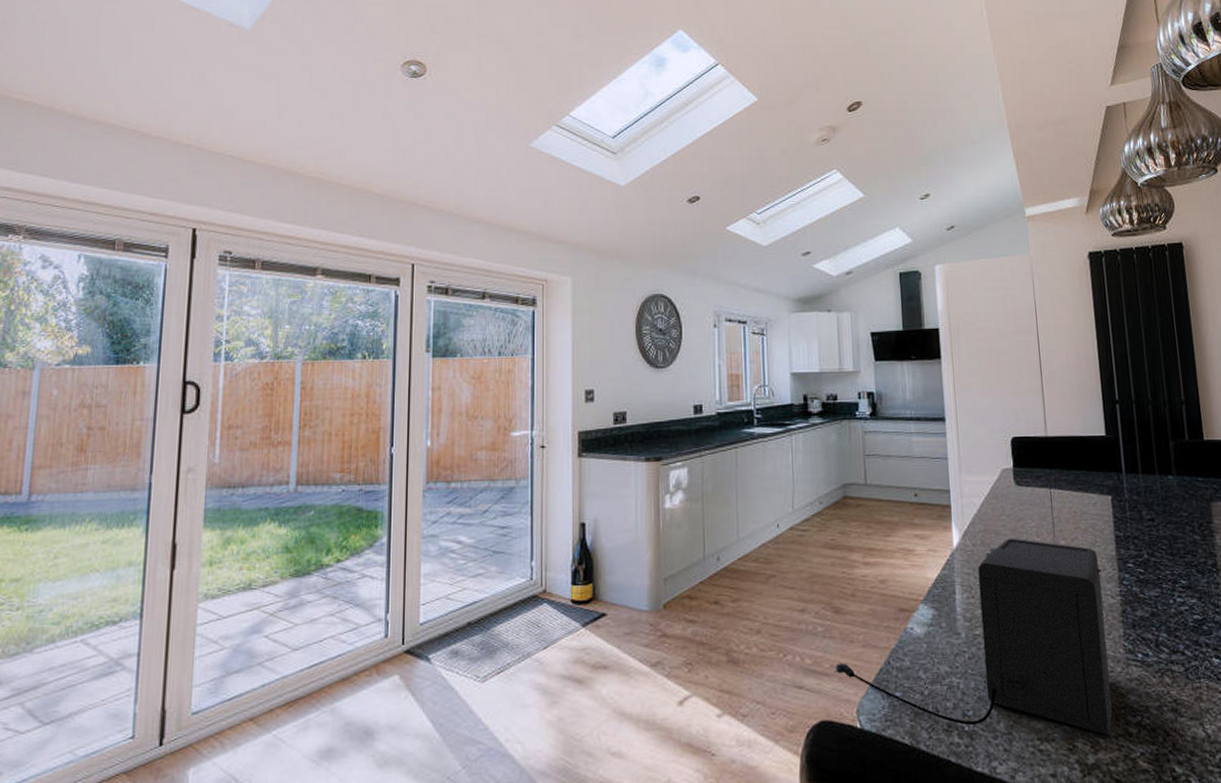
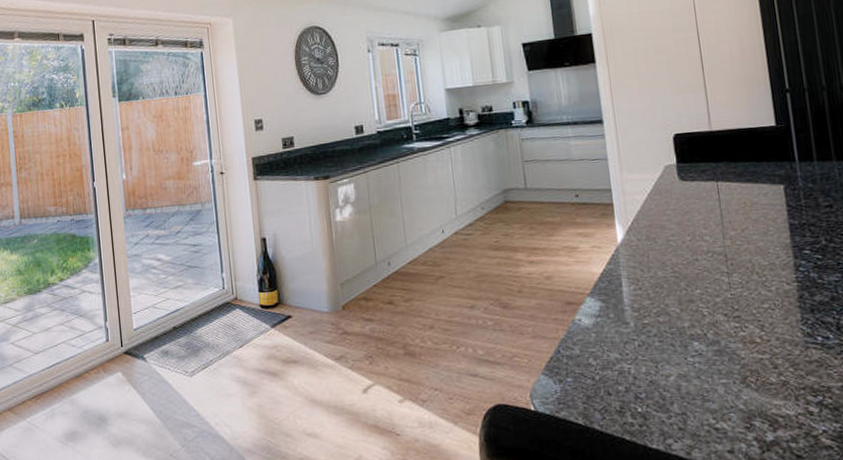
coffee maker: present [834,538,1113,735] -> none [506,231,792,415]

